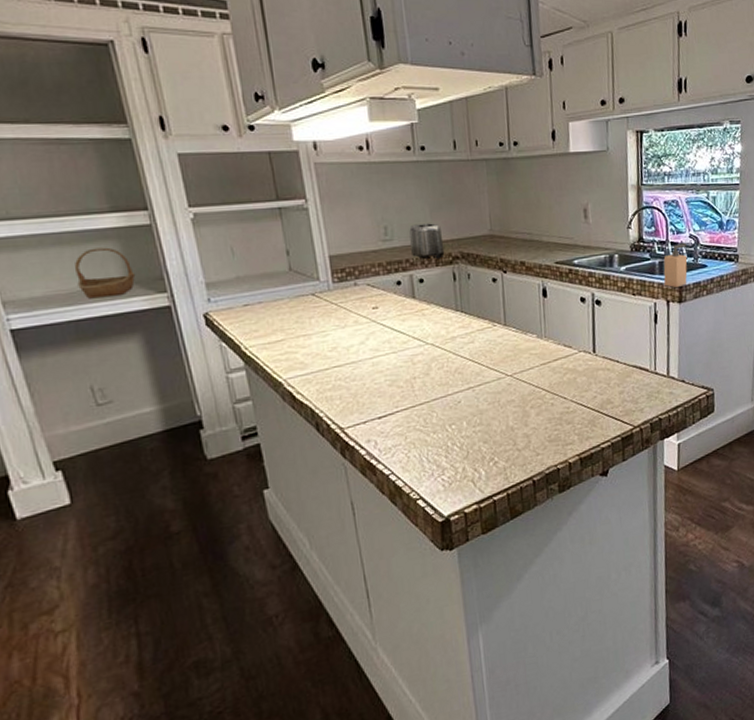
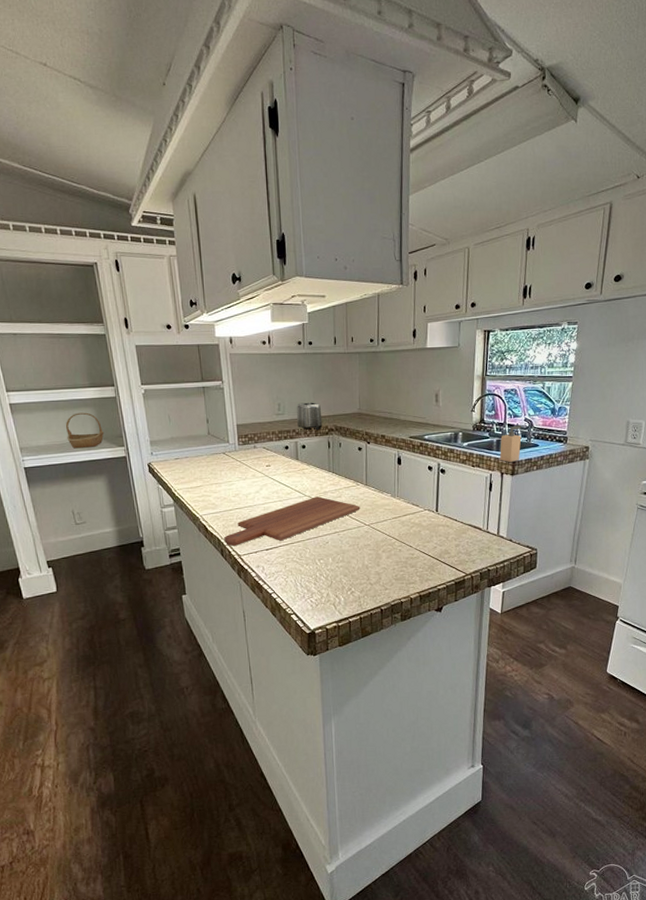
cutting board: none [319,343,500,418] -> present [224,496,360,547]

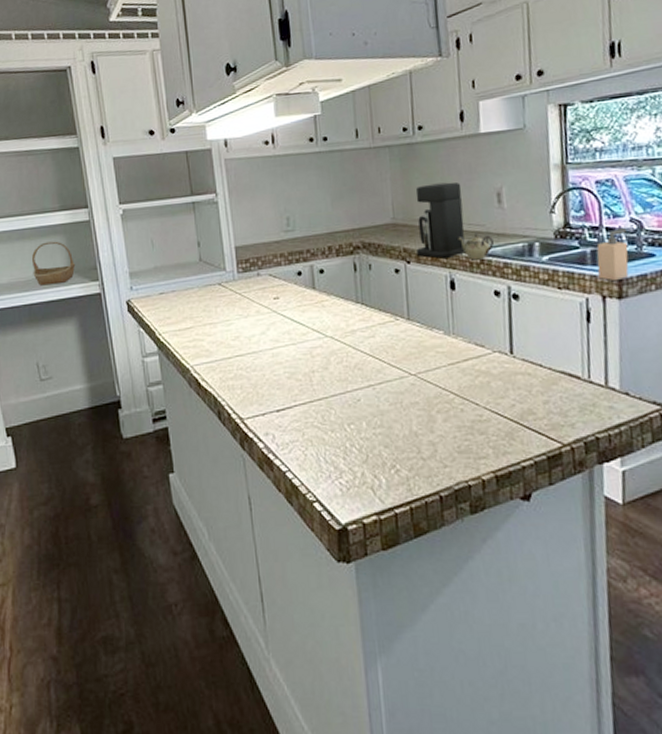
cutting board: present [224,496,360,547] -> none [222,337,402,408]
toaster: present [296,402,323,431] -> none [310,213,346,249]
coffee maker: none [375,384,411,441] -> present [415,182,466,259]
teapot: none [405,423,430,443] -> present [458,232,494,260]

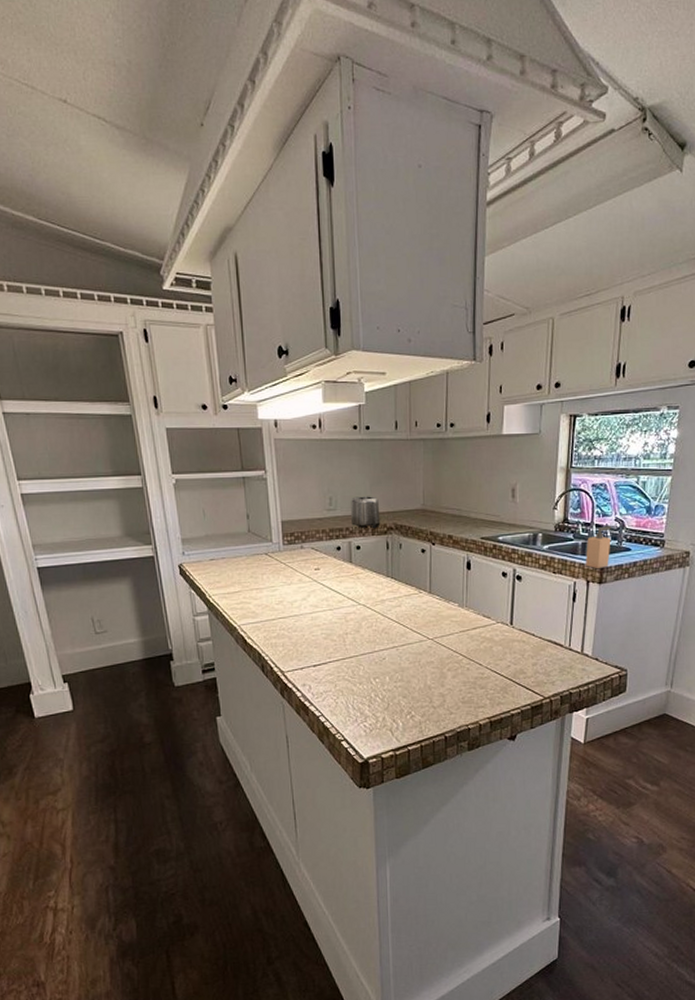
basket: present [31,241,76,286] -> none [84,505,129,547]
toaster: none [310,213,346,249] -> present [350,496,381,529]
coffee maker: present [415,182,466,259] -> none [441,476,483,542]
teapot: present [458,232,494,260] -> none [476,522,505,545]

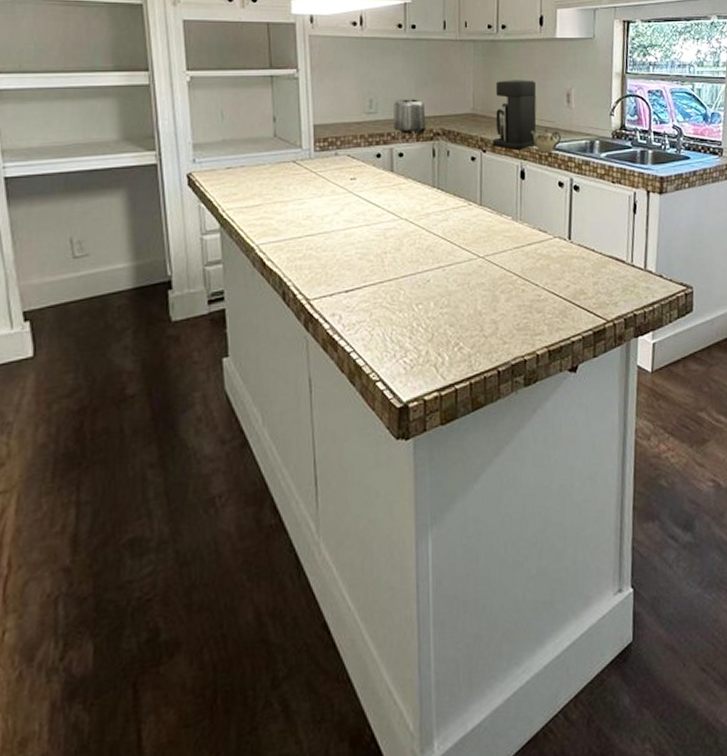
coffee maker: none [441,476,483,542] -> present [493,80,537,150]
teapot: none [476,522,505,545] -> present [530,128,561,153]
soap dispenser: present [586,526,611,569] -> none [645,133,670,179]

